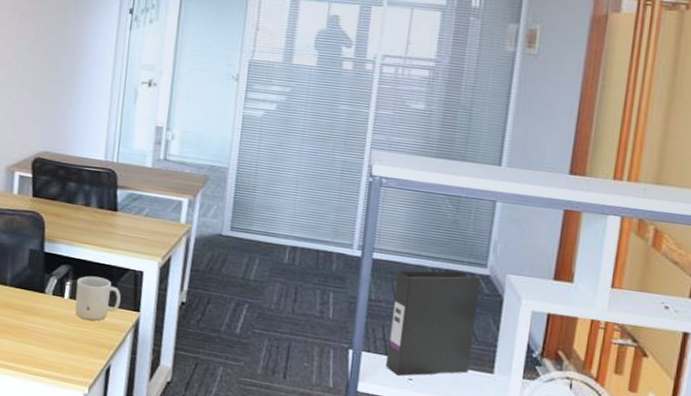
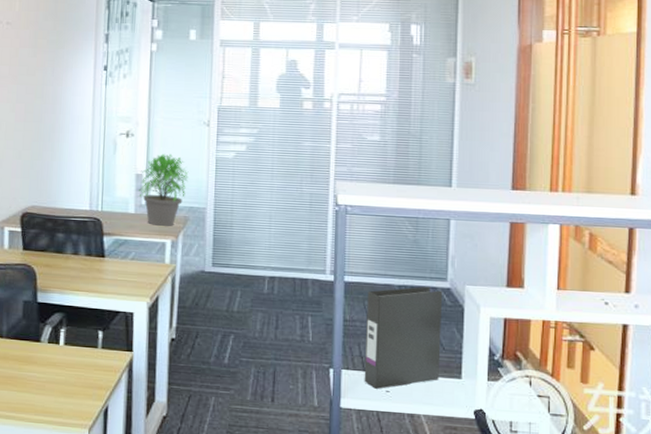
mug: present [75,275,121,321] -> none [70,321,114,365]
potted plant: none [157,106,212,184] -> present [139,153,189,226]

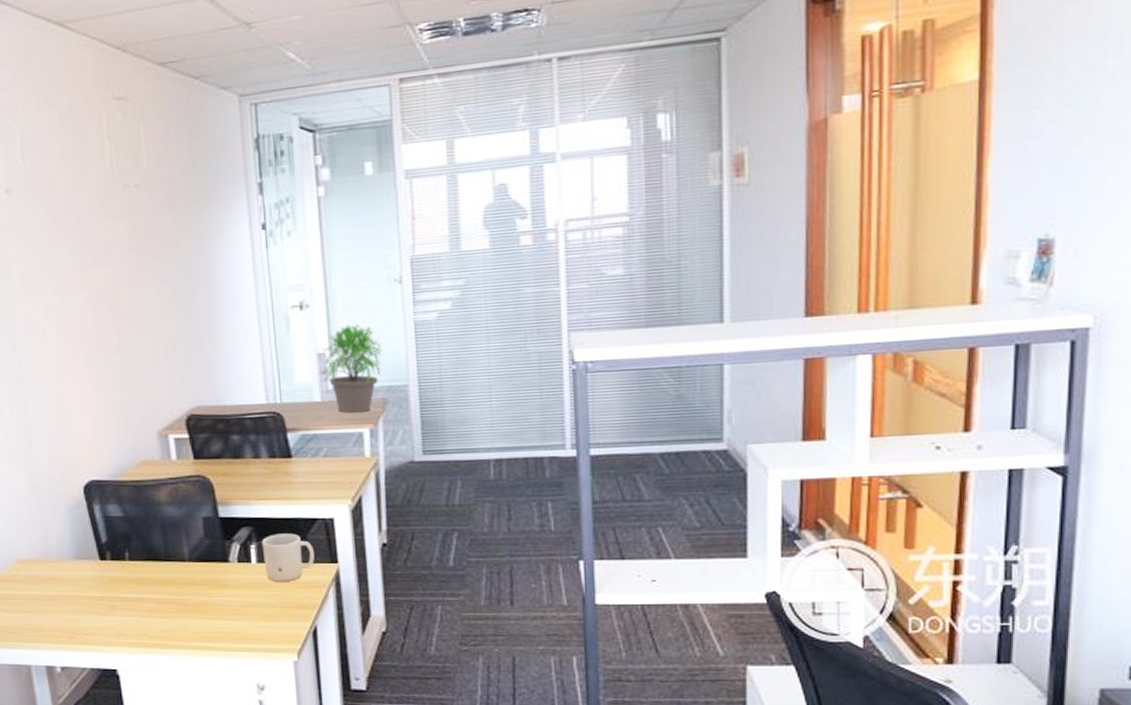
mug: none [70,321,114,365] -> present [261,533,315,583]
binder: present [364,286,443,389] -> none [620,450,719,579]

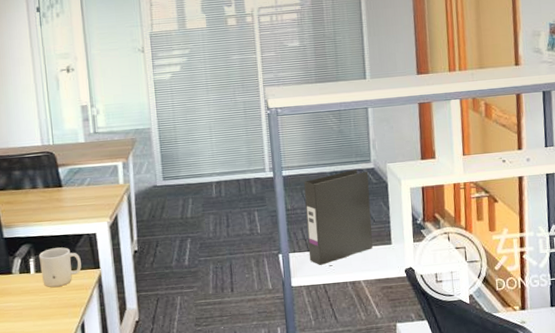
potted plant: present [323,323,383,413] -> none [85,82,131,151]
binder: none [620,450,719,579] -> present [304,169,373,265]

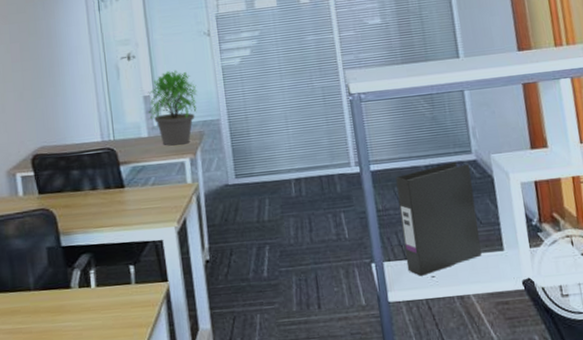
mug: present [38,247,82,288] -> none [99,256,147,304]
potted plant: none [85,82,131,151] -> present [148,70,198,146]

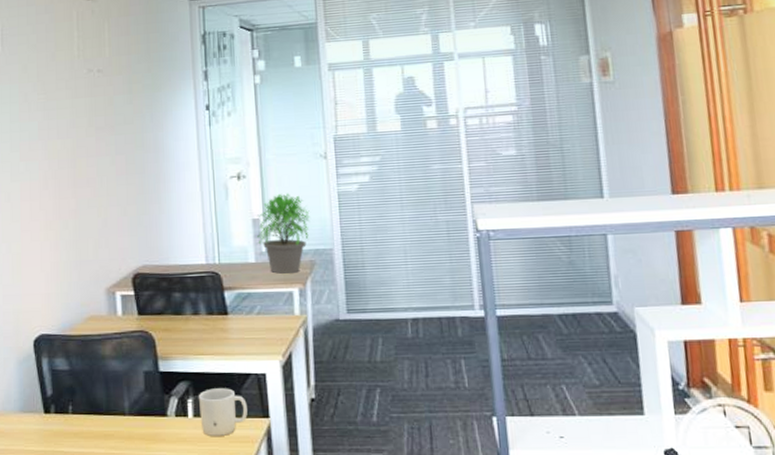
mug: none [99,256,147,304] -> present [198,388,248,437]
binder: present [395,161,482,276] -> none [524,312,619,435]

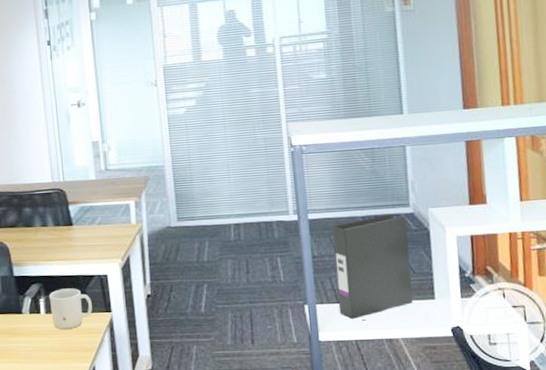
potted plant: present [257,193,310,274] -> none [96,117,144,189]
binder: none [524,312,619,435] -> present [332,213,413,319]

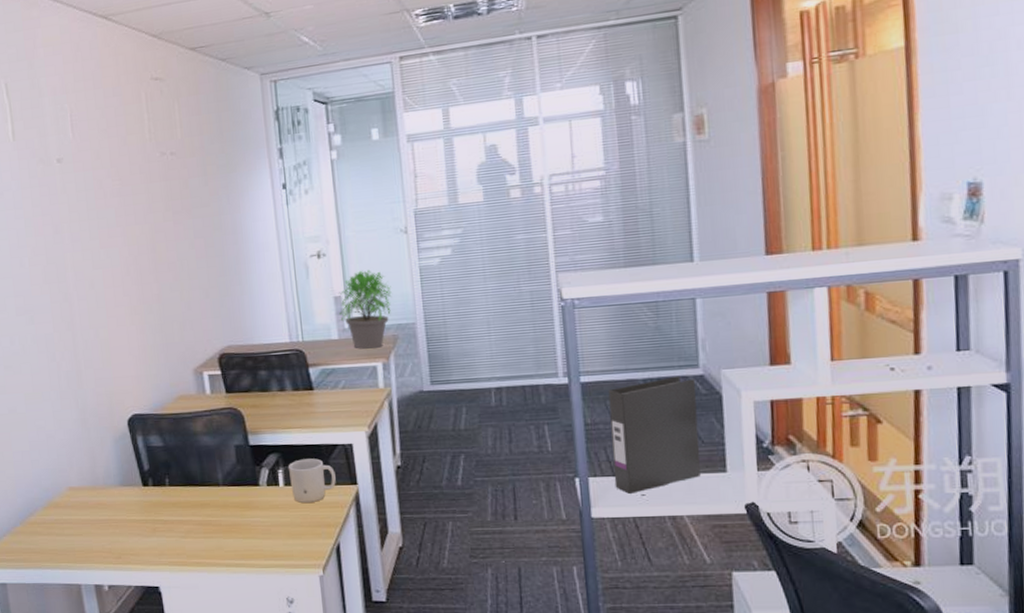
potted plant: none [96,117,144,189] -> present [339,269,392,349]

